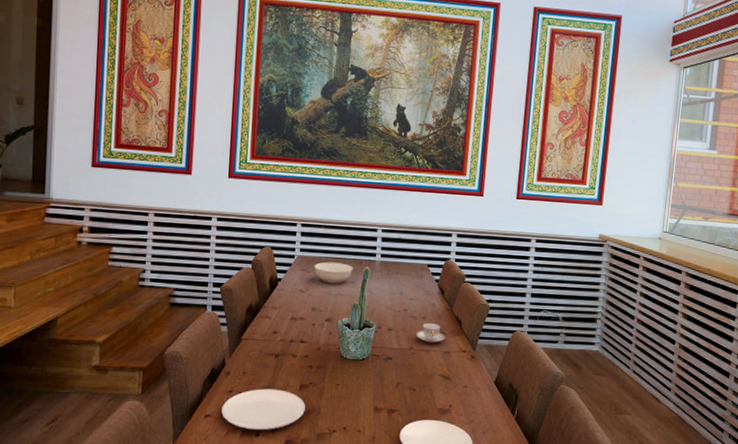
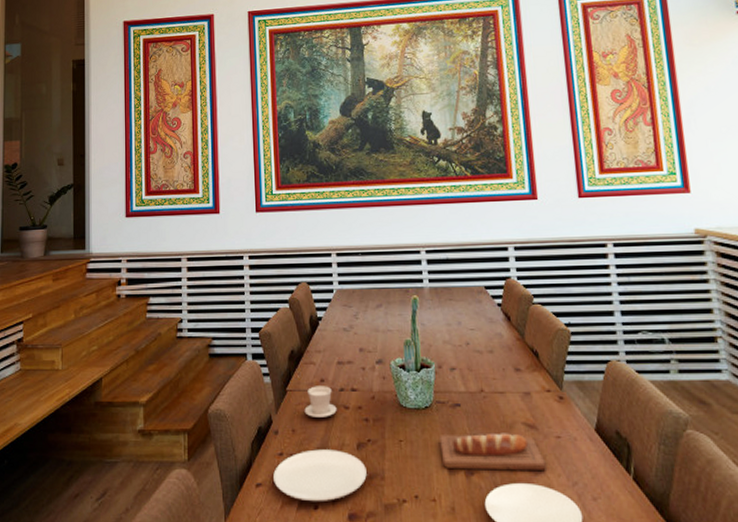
teacup: none [256,336,286,363] -> present [304,386,337,417]
bowl: present [314,262,353,284] -> none [355,293,400,319]
bread loaf: none [370,381,452,411] -> present [440,433,546,470]
teacup: present [415,323,445,344] -> none [484,358,521,383]

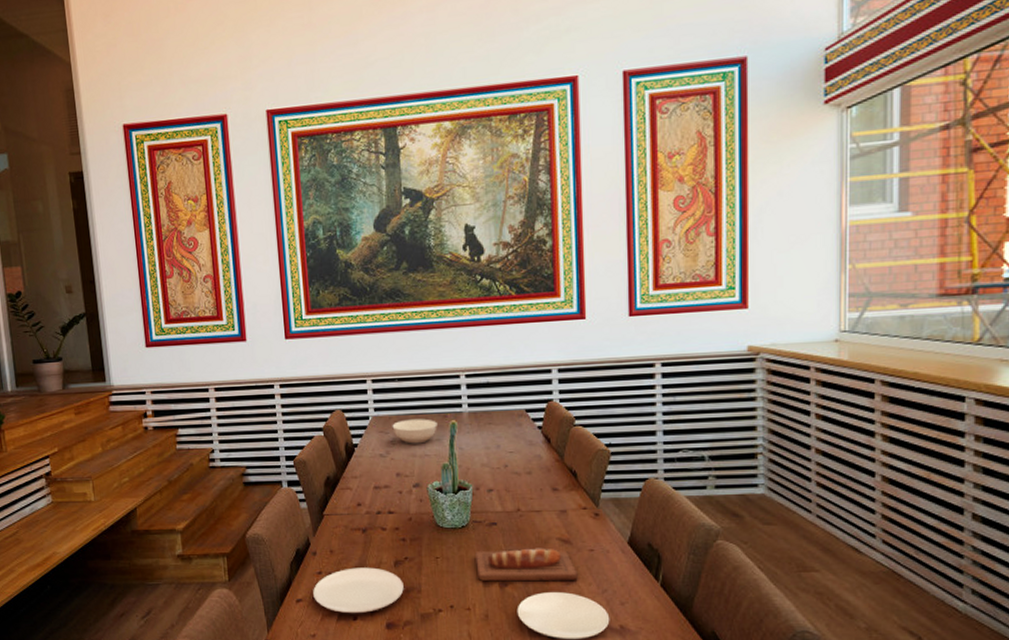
teacup: present [304,386,337,417] -> none [342,509,374,539]
bowl: none [355,293,400,319] -> present [392,419,437,444]

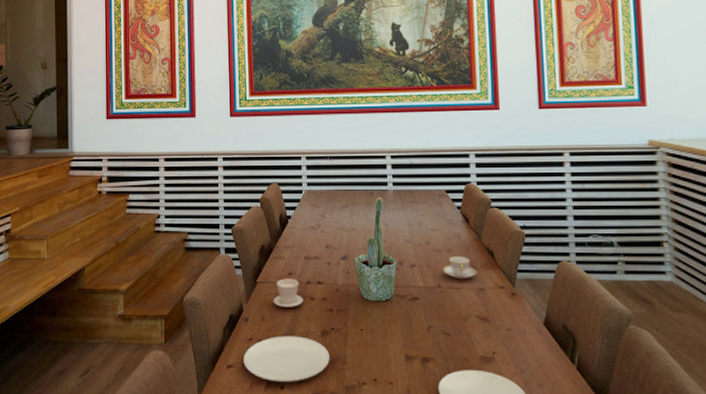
teacup: none [342,509,374,539] -> present [273,278,303,307]
bowl: present [392,419,437,444] -> none [323,195,365,218]
bread loaf: present [475,548,578,581] -> none [398,324,496,359]
teacup: none [521,478,558,502] -> present [442,256,477,280]

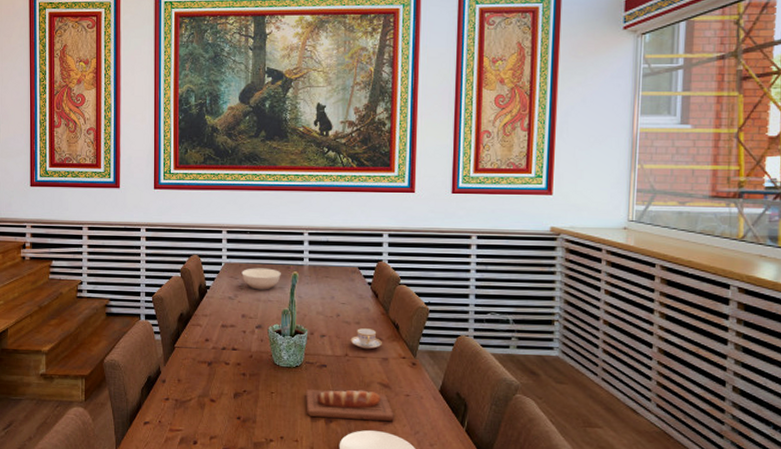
plate: present [243,336,330,383] -> none [160,396,241,439]
teacup: present [273,278,303,307] -> none [190,344,218,371]
bowl: none [323,195,365,218] -> present [241,268,281,290]
bread loaf: none [398,324,496,359] -> present [306,389,394,421]

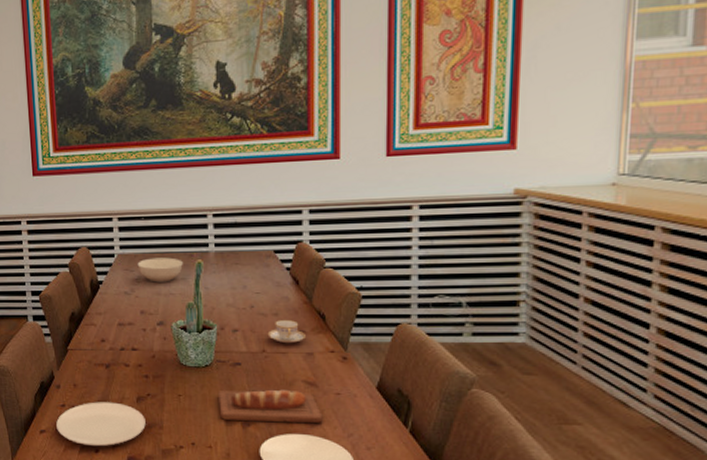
plate: none [160,396,241,439] -> present [56,402,146,447]

